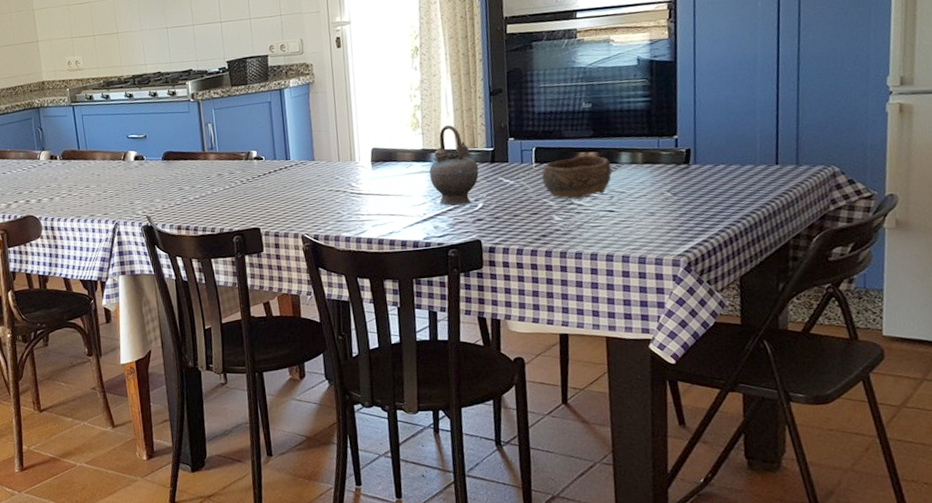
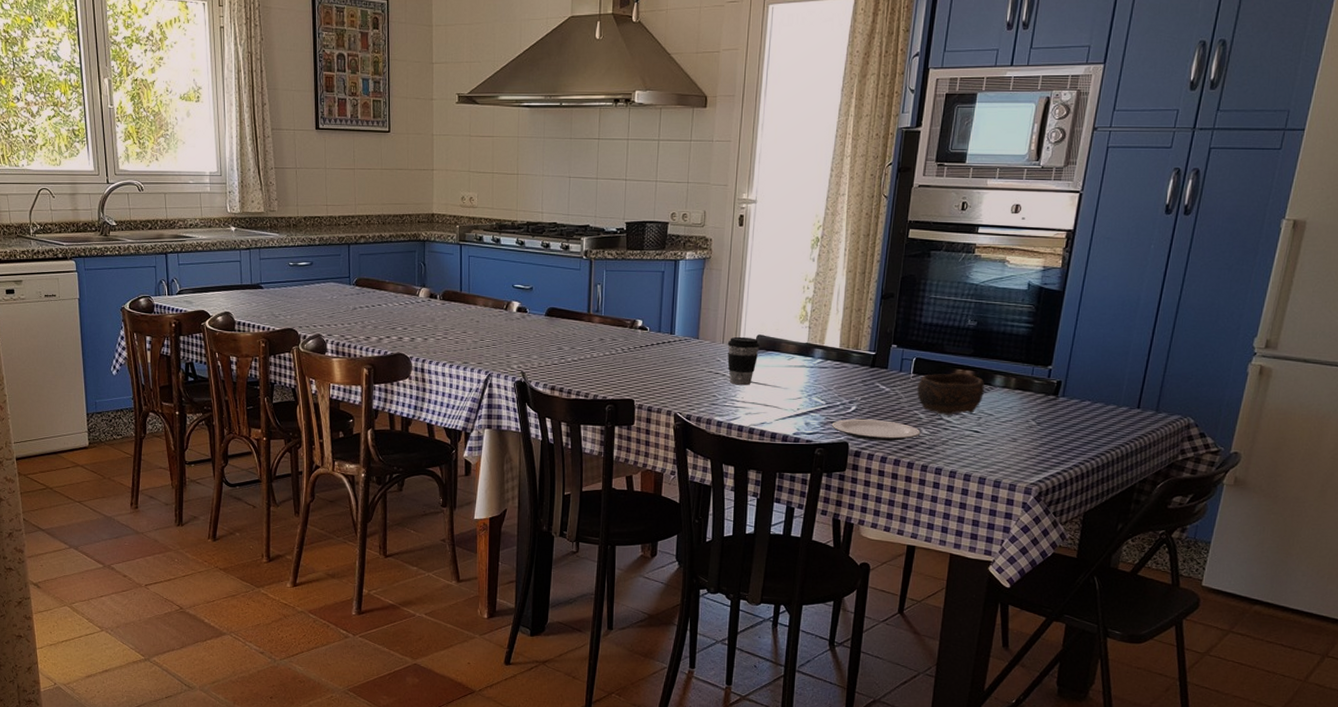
coffee cup: none [343,151,377,200] -> present [727,336,761,386]
teapot: present [429,125,479,206] -> none [810,323,859,406]
plate: none [461,213,554,235] -> present [831,418,921,441]

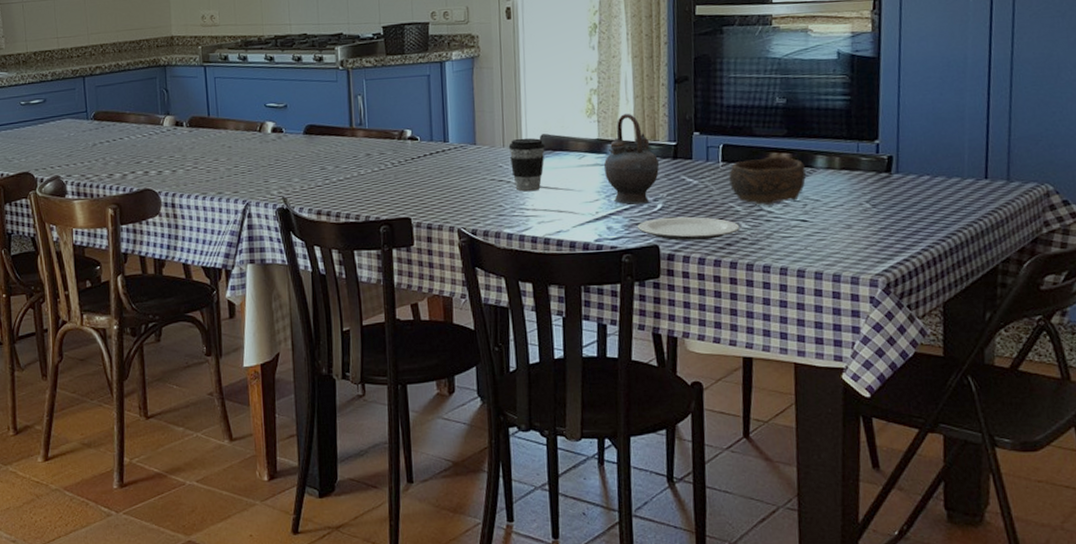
teapot: none [810,323,859,406] -> present [604,114,660,205]

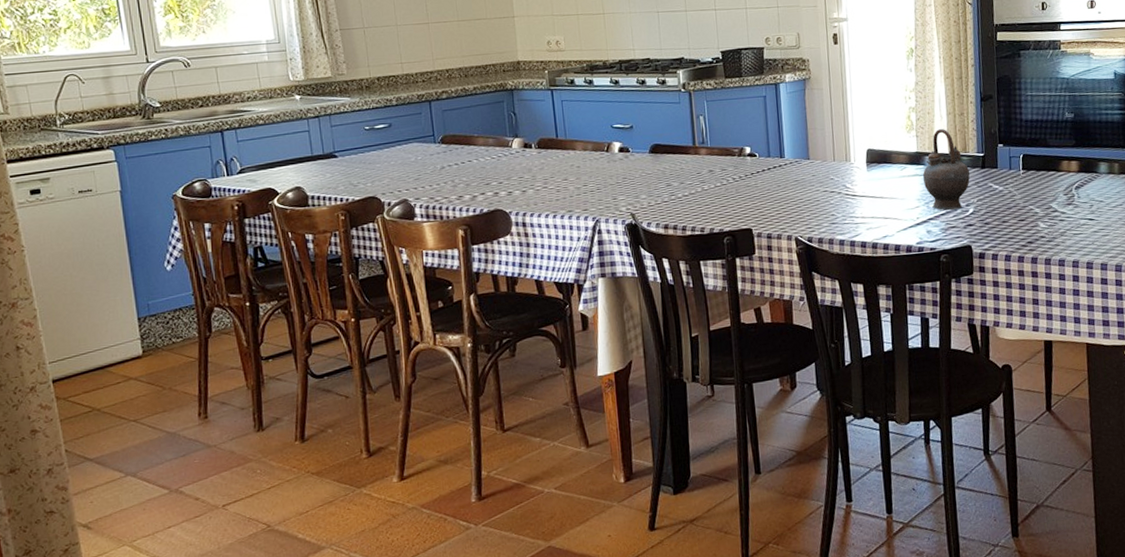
coffee cup: present [508,138,546,192] -> none [838,152,872,202]
plate: present [637,216,740,241] -> none [952,219,1039,241]
bowl: present [729,156,806,205] -> none [1028,163,1092,207]

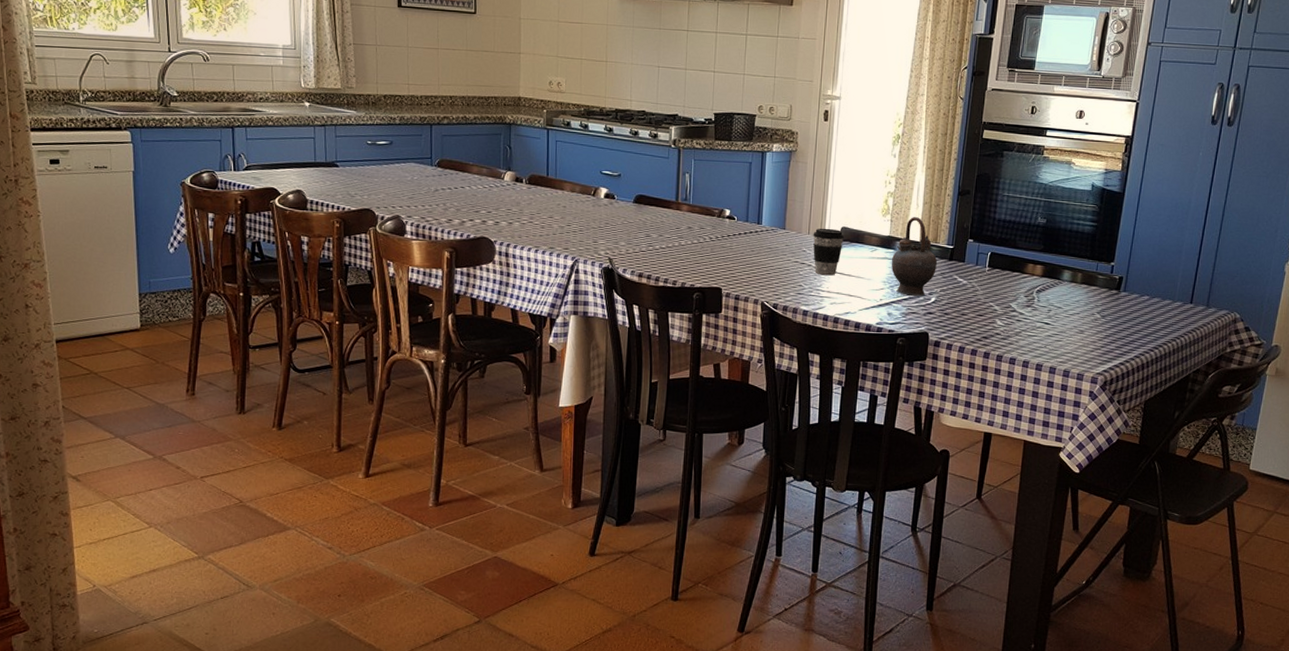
coffee cup: none [838,152,872,202] -> present [813,228,845,276]

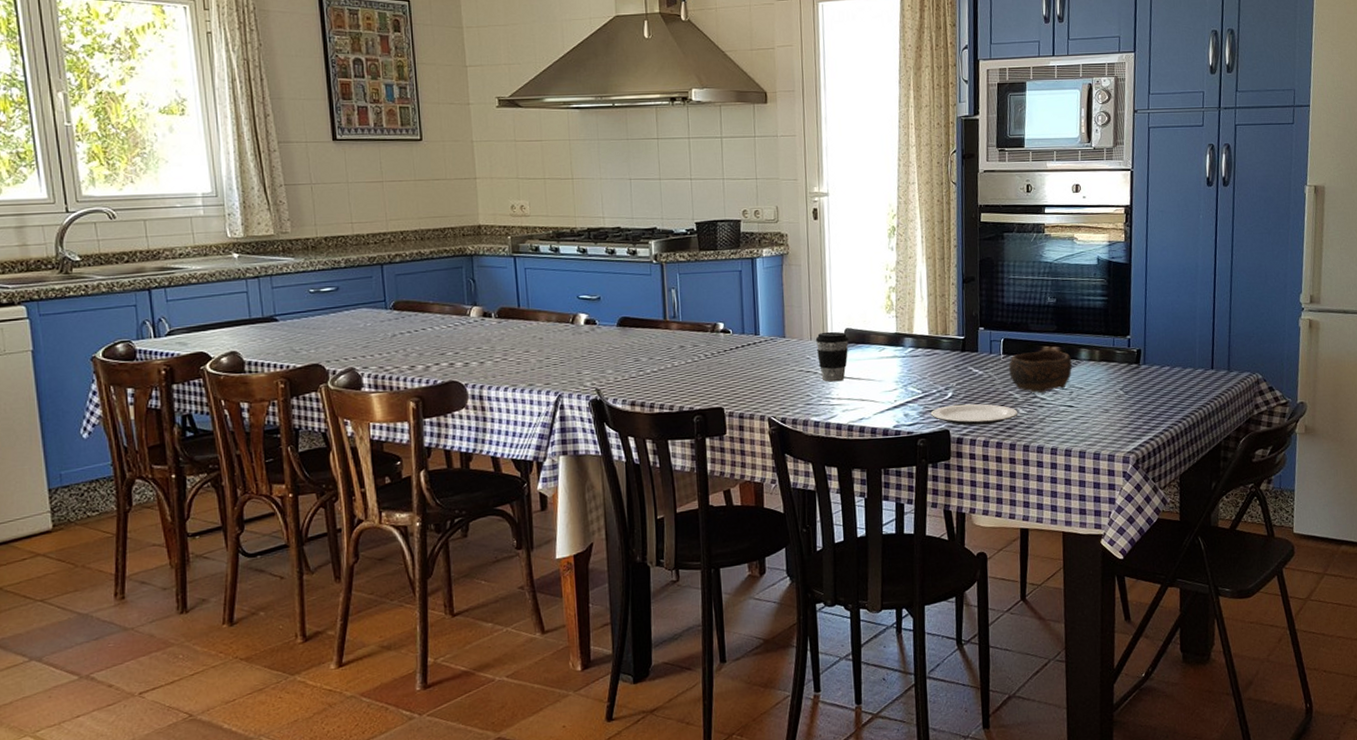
teapot: present [892,217,938,297] -> none [902,310,950,394]
plate: none [912,309,996,332] -> present [930,403,1018,426]
bowl: none [992,266,1054,307] -> present [1009,349,1072,393]

